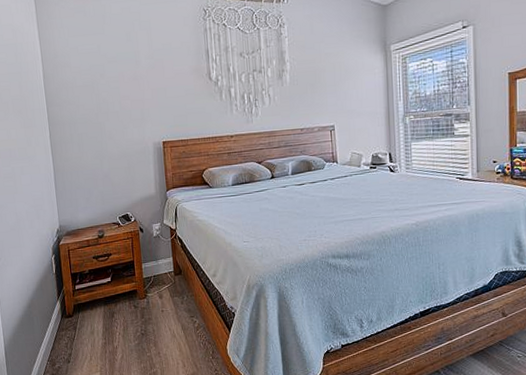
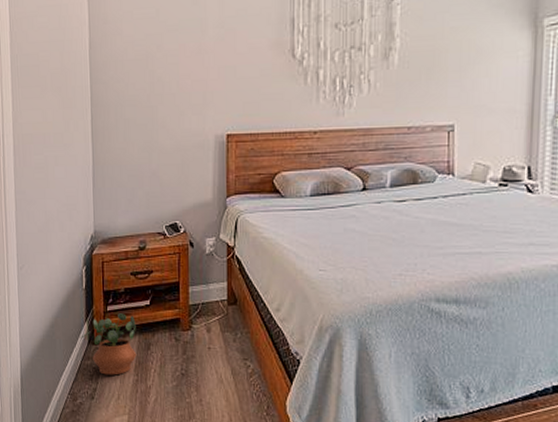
potted plant: none [55,290,104,342] -> present [81,313,137,375]

